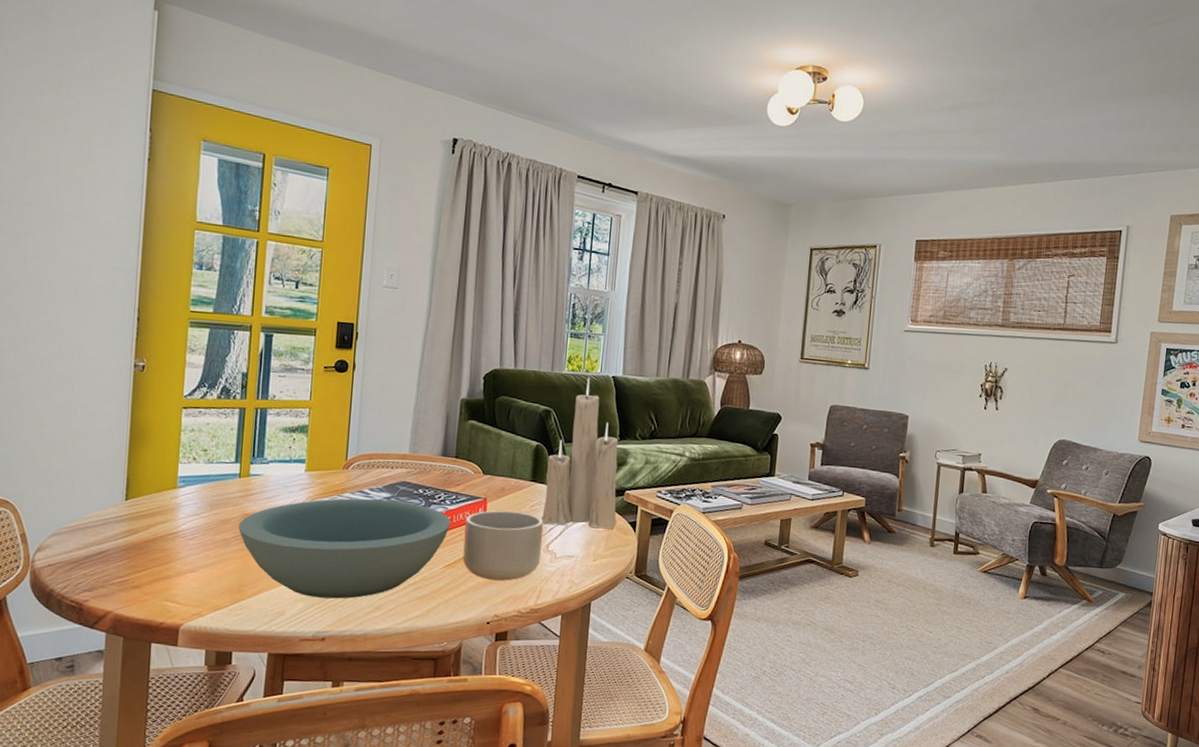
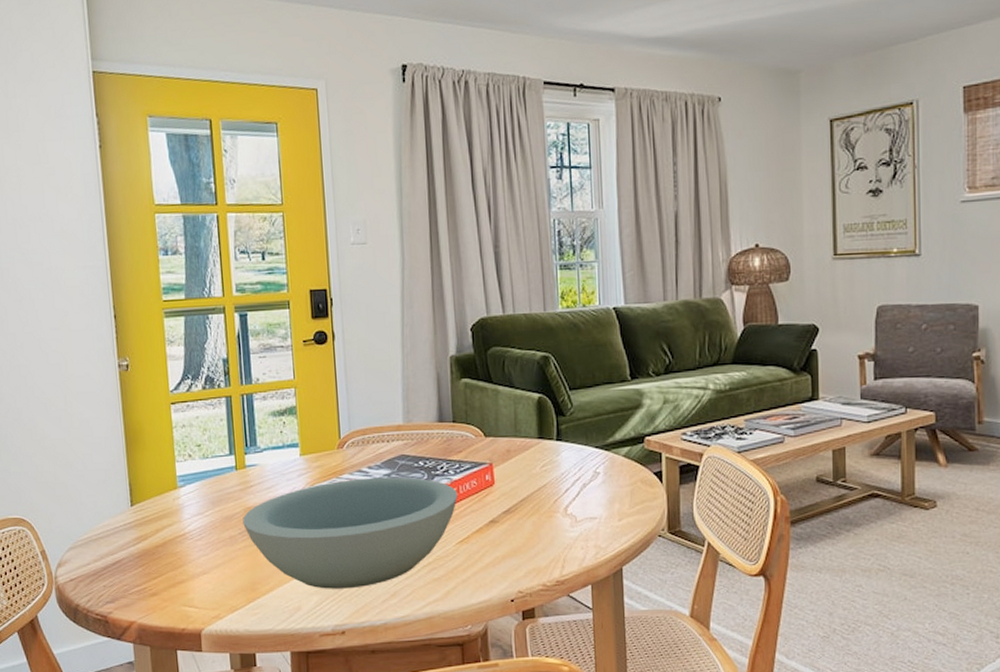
cup: present [462,510,544,581] -> none [473,474,560,553]
candle: present [542,378,619,530] -> none [553,313,640,484]

